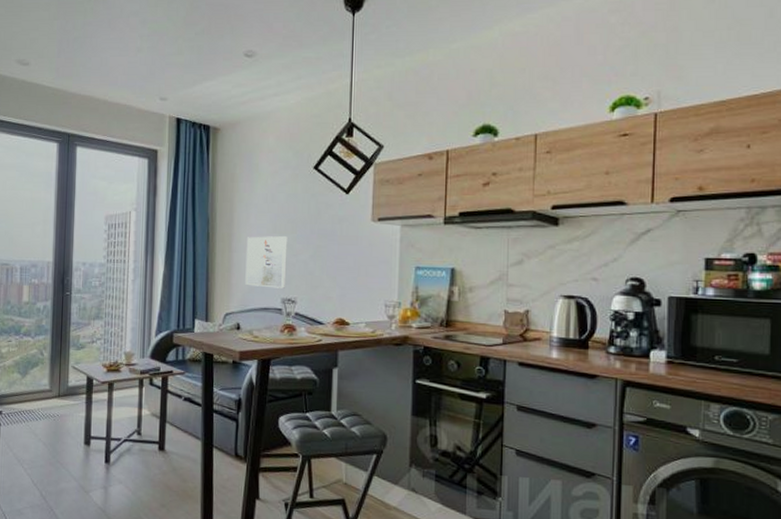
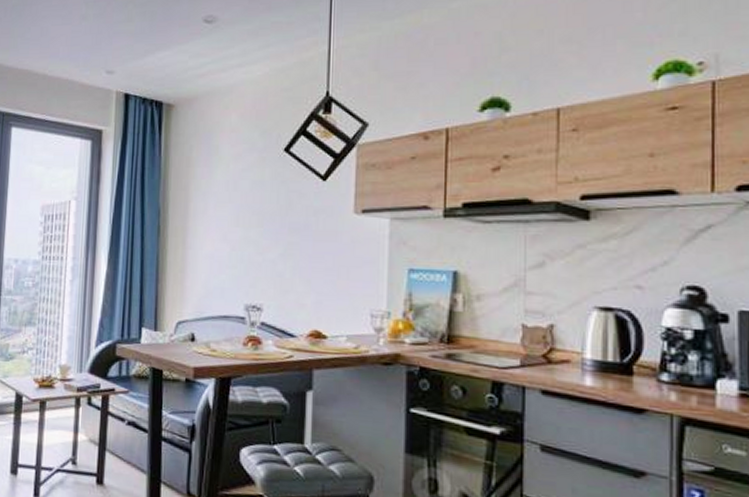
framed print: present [245,236,288,288] -> none [201,230,253,293]

